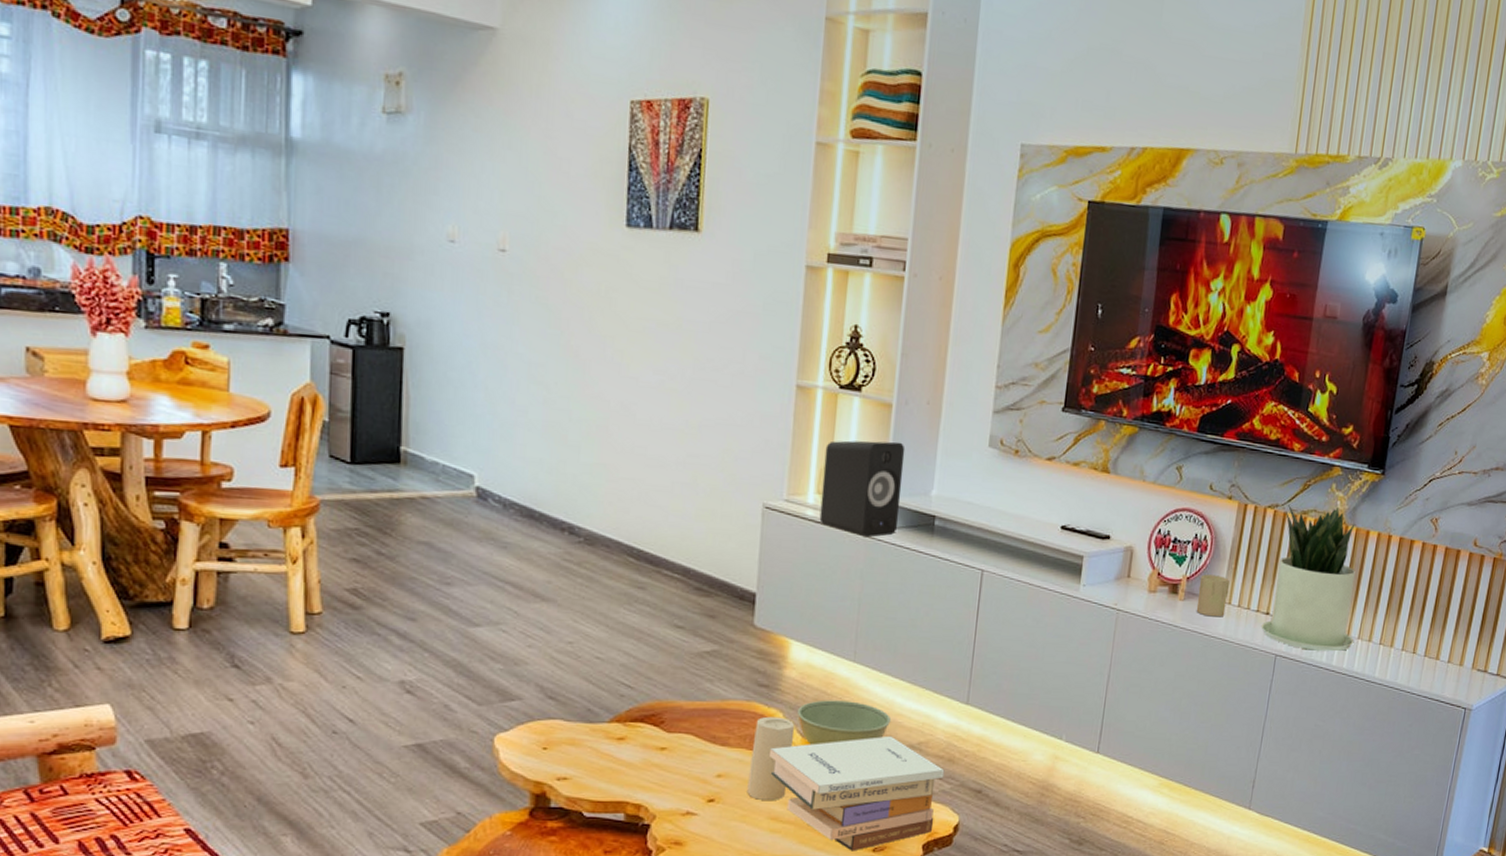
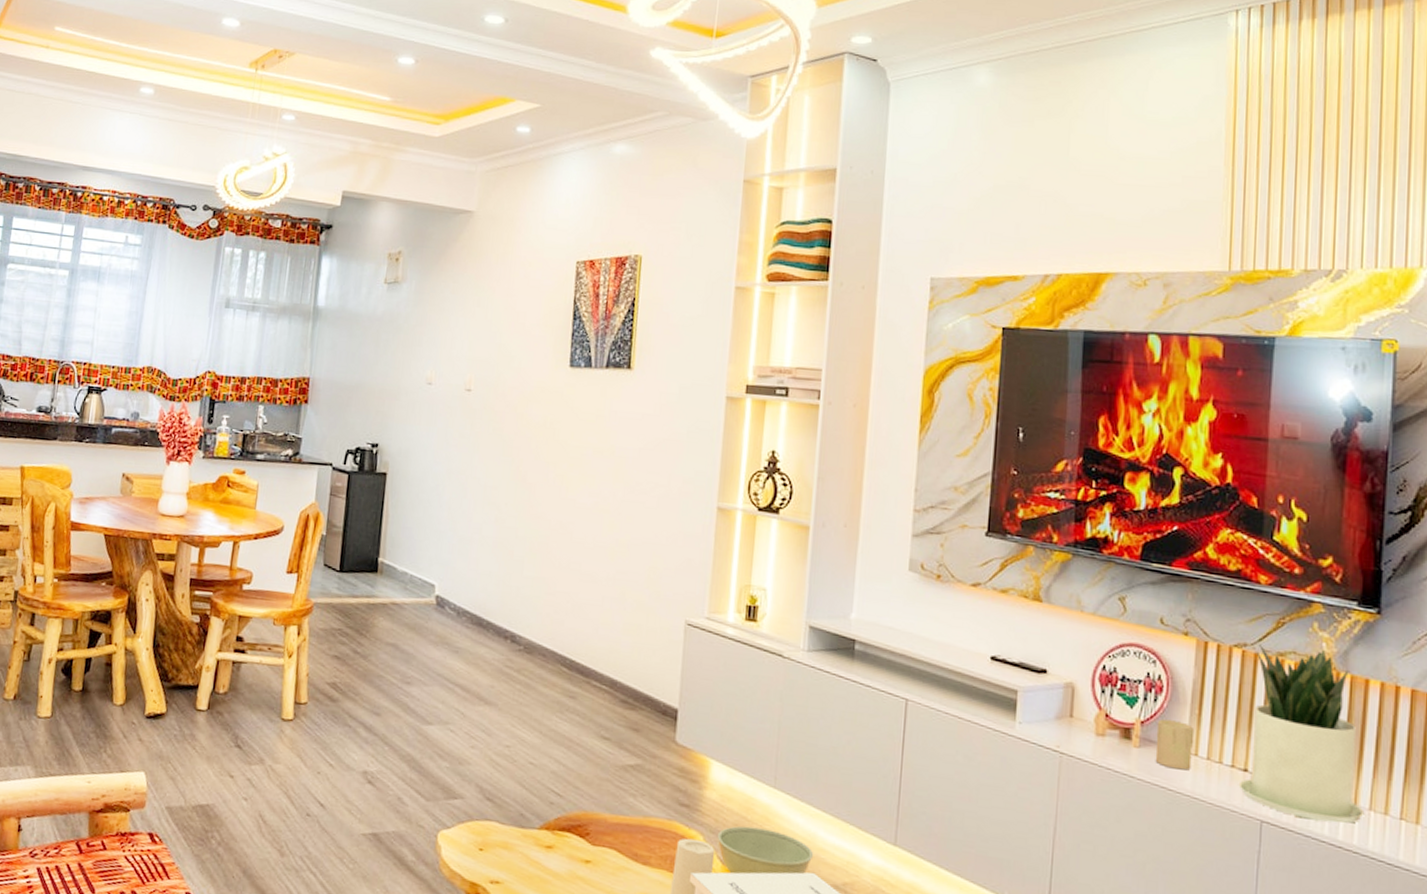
speaker: present [819,440,905,538] -> none [739,561,823,659]

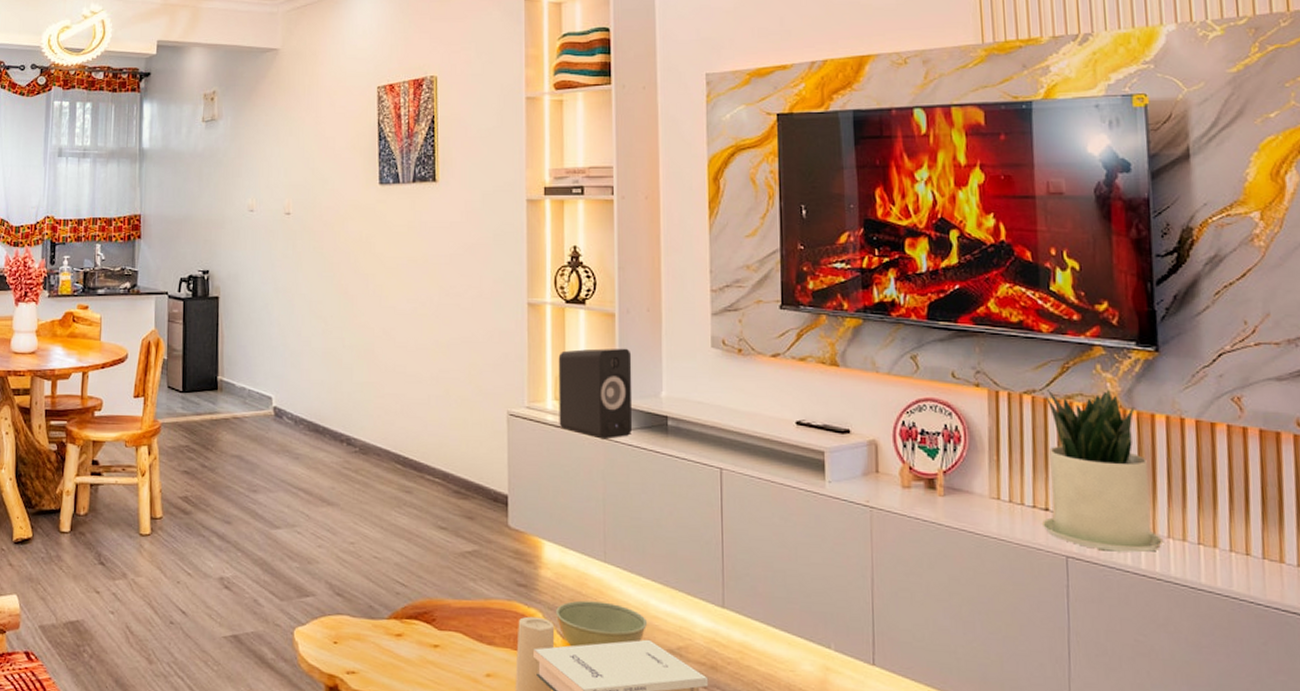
speaker: none [739,561,823,659] -> present [558,348,633,440]
candle: present [1155,719,1195,770] -> none [958,467,996,514]

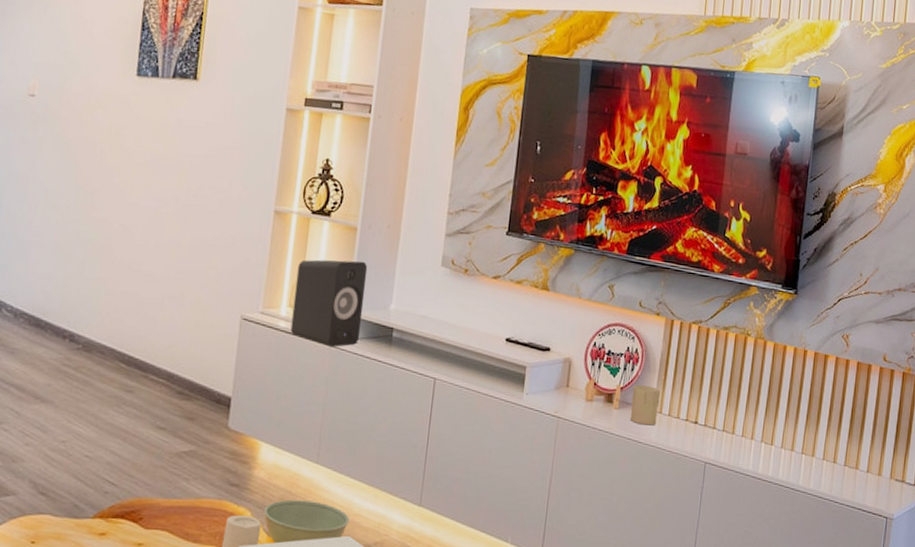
candle: none [958,467,996,514] -> present [630,385,661,426]
planter: present [1041,388,1164,553] -> none [690,320,778,460]

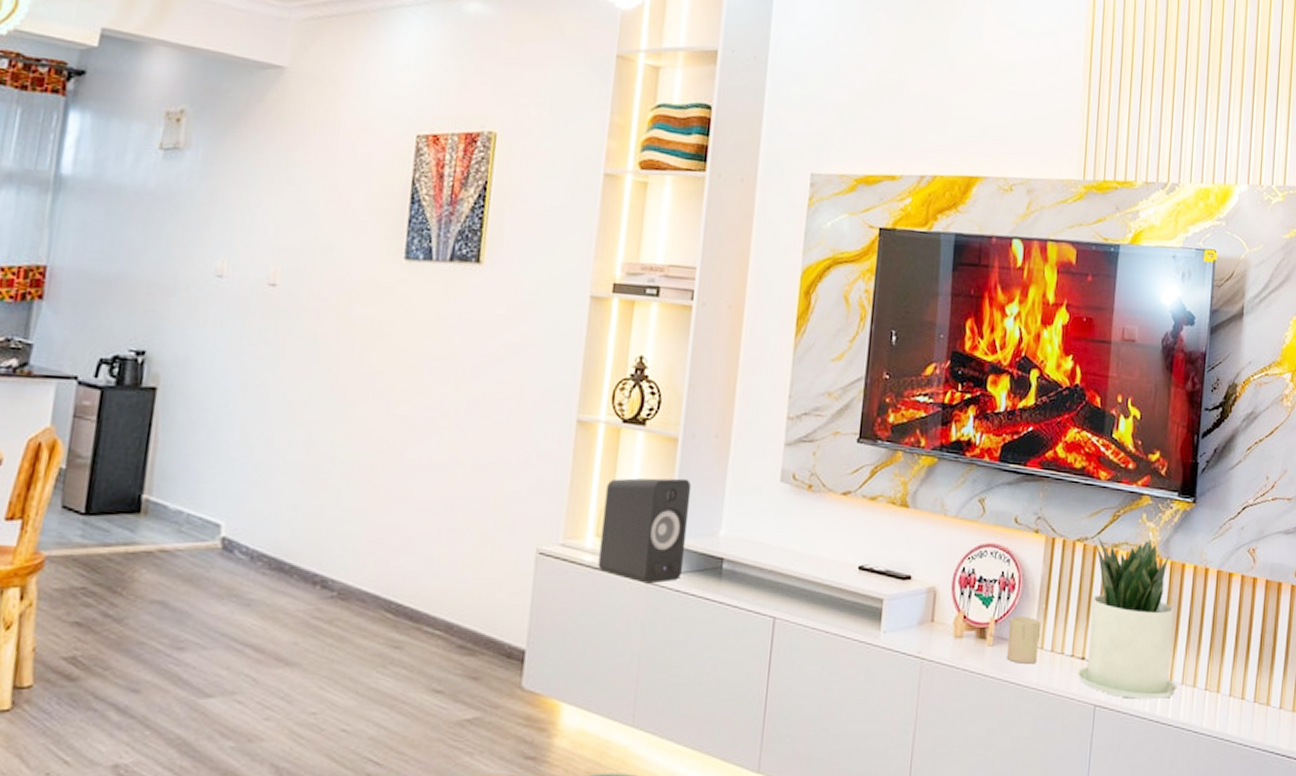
planter: none [690,320,778,460] -> present [1076,536,1178,700]

